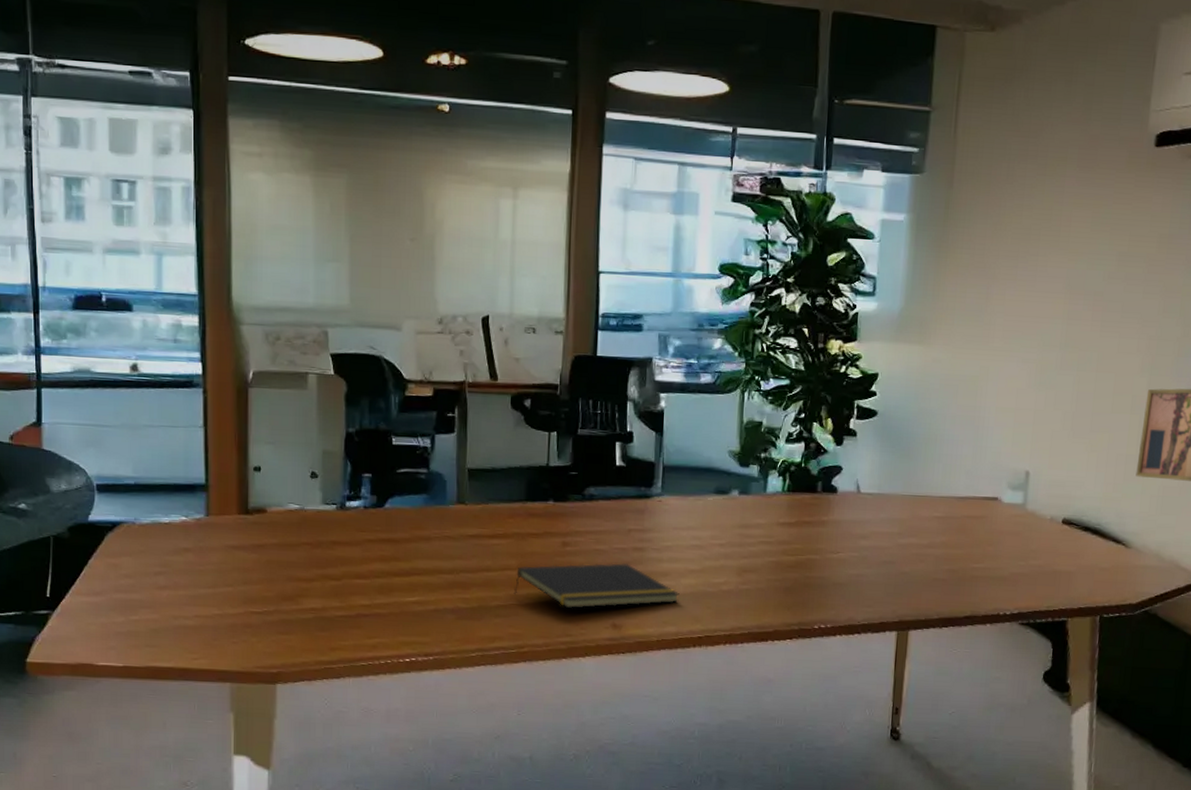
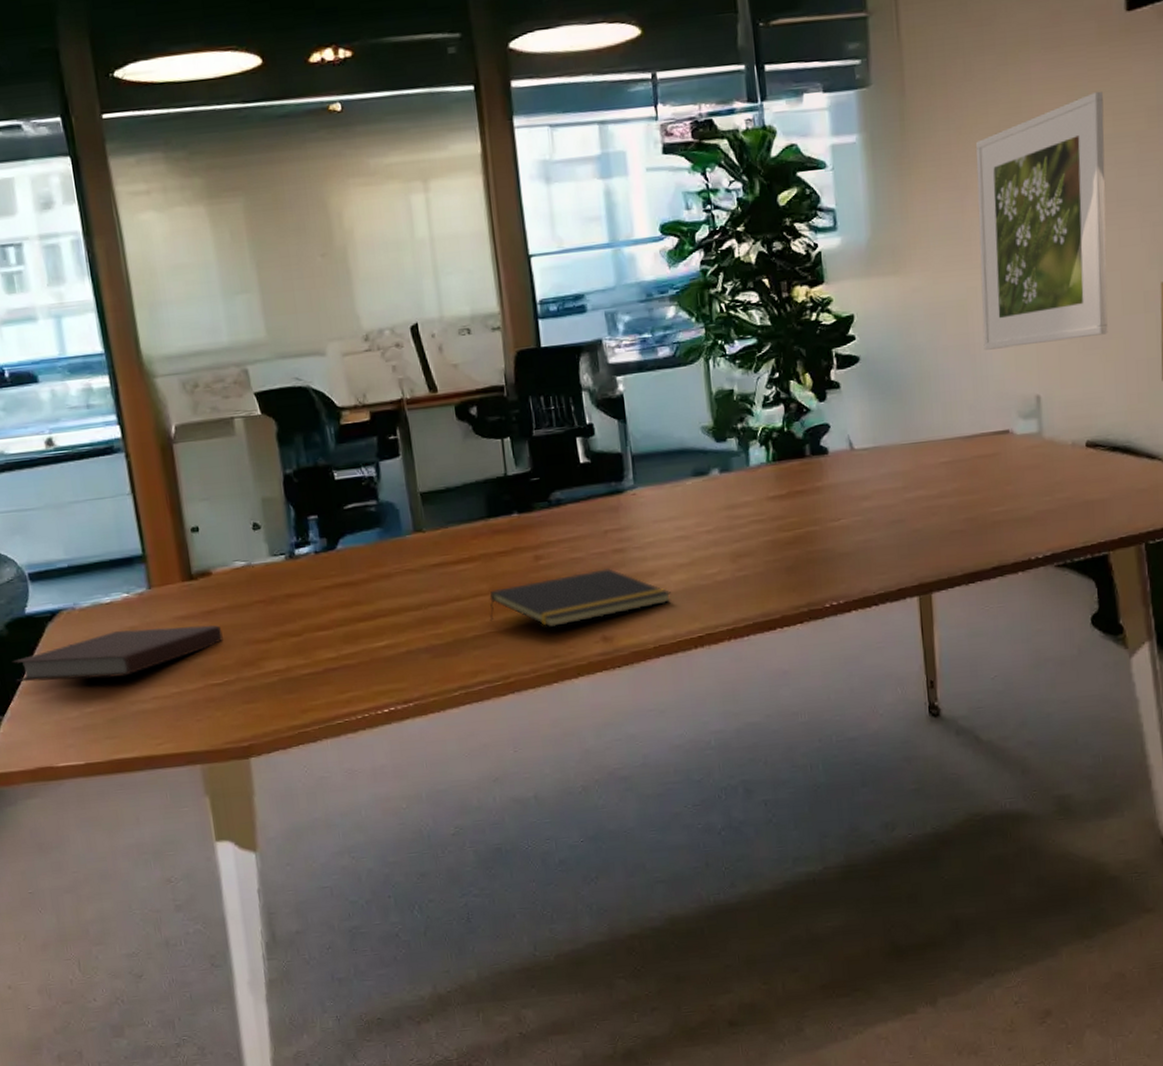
notebook: none [69,549,268,592] -> present [12,625,223,682]
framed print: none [987,212,1124,427] -> present [975,91,1108,350]

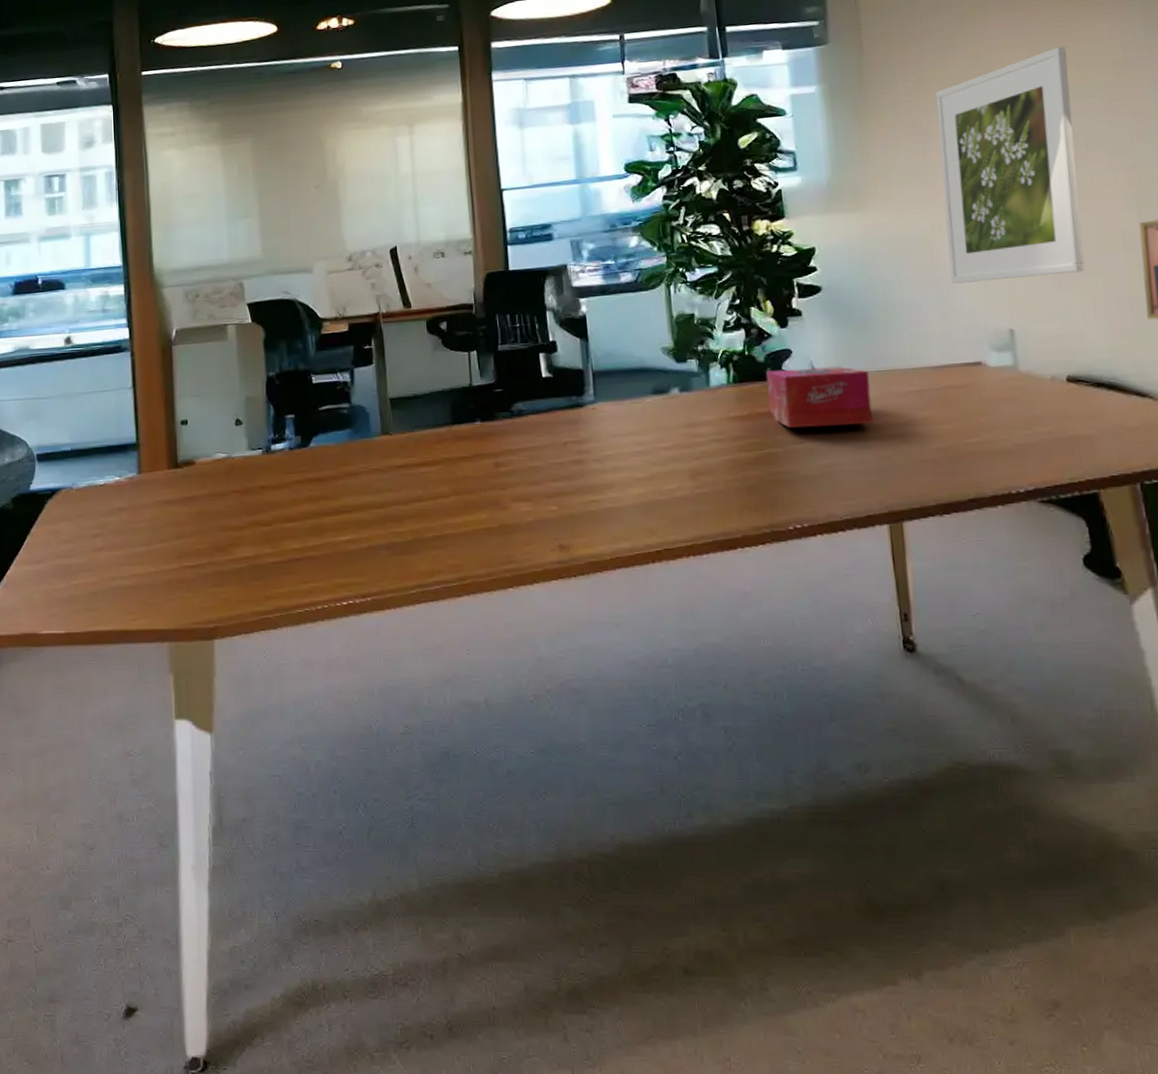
notebook: present [12,625,223,682] -> none [13,510,200,554]
notepad: present [489,568,672,627] -> none [449,478,629,532]
tissue box: none [805,439,907,505] -> present [766,366,873,428]

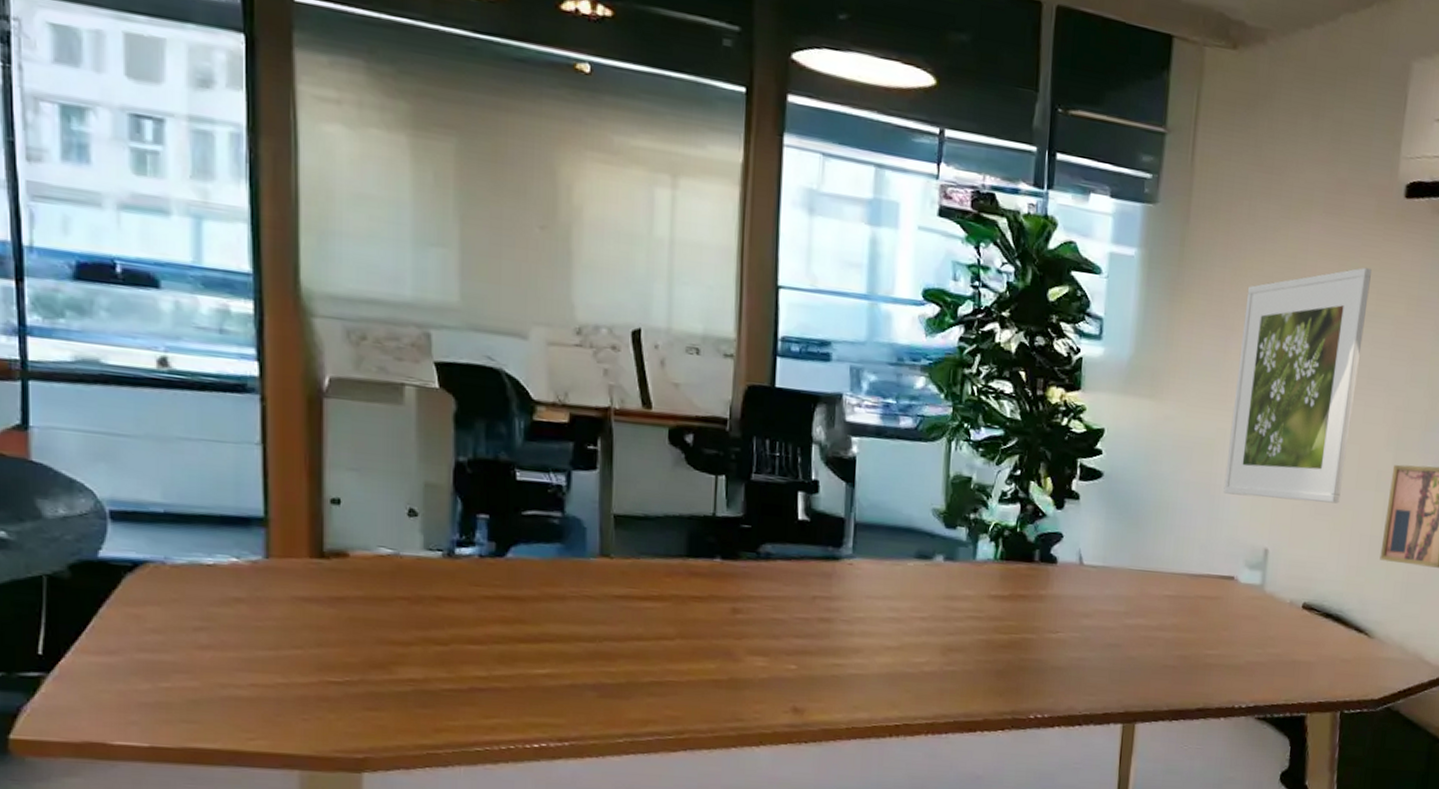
tissue box: present [766,366,873,428] -> none [1030,552,1131,622]

